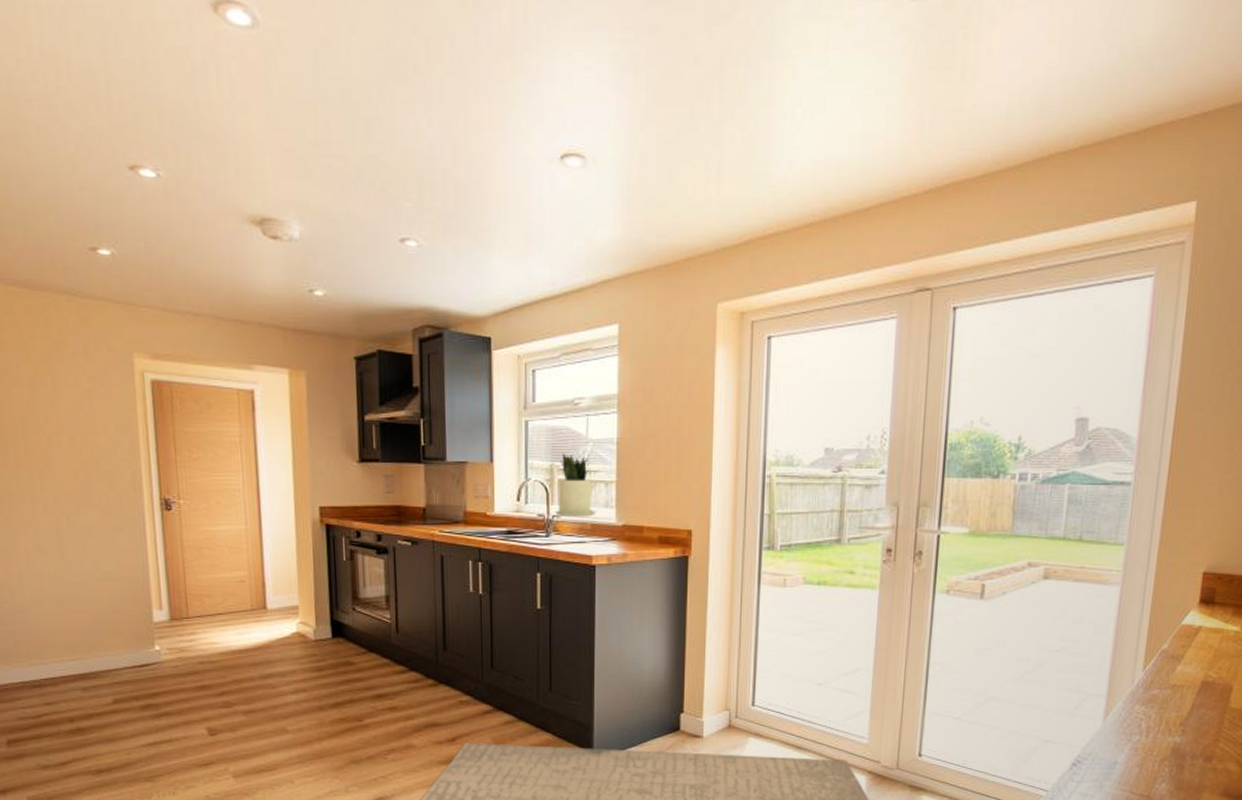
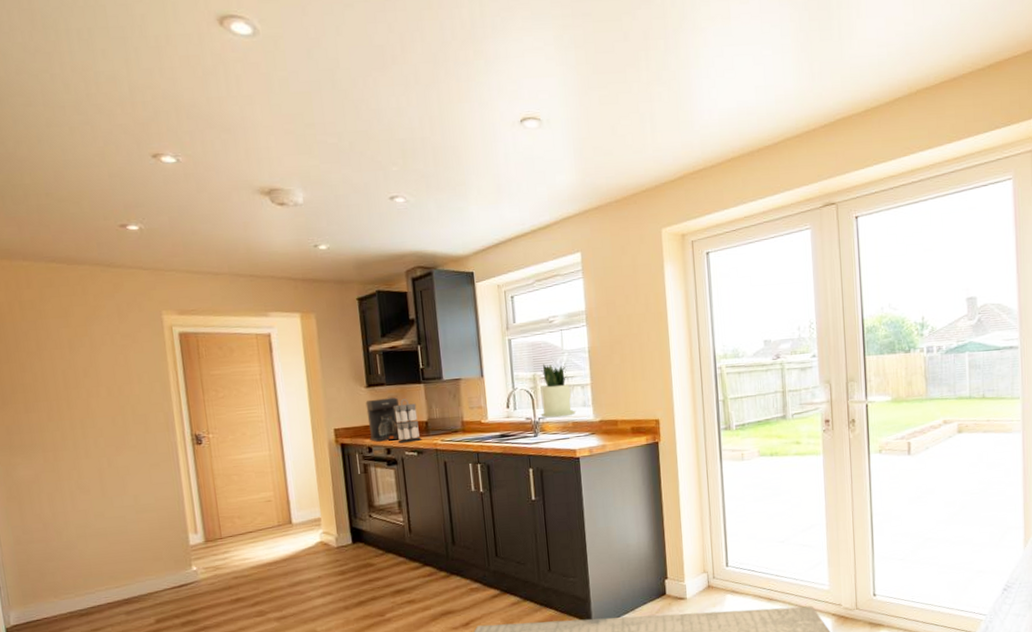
coffee maker: none [357,477,394,527] -> present [365,397,400,443]
spice rack: none [388,480,417,530] -> present [394,399,421,444]

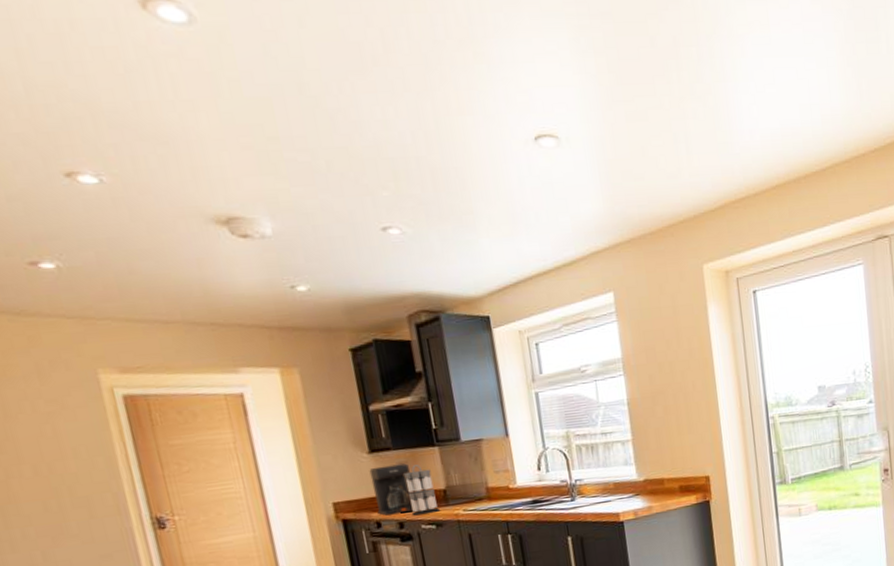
planter: present [540,362,577,418] -> none [575,416,618,480]

